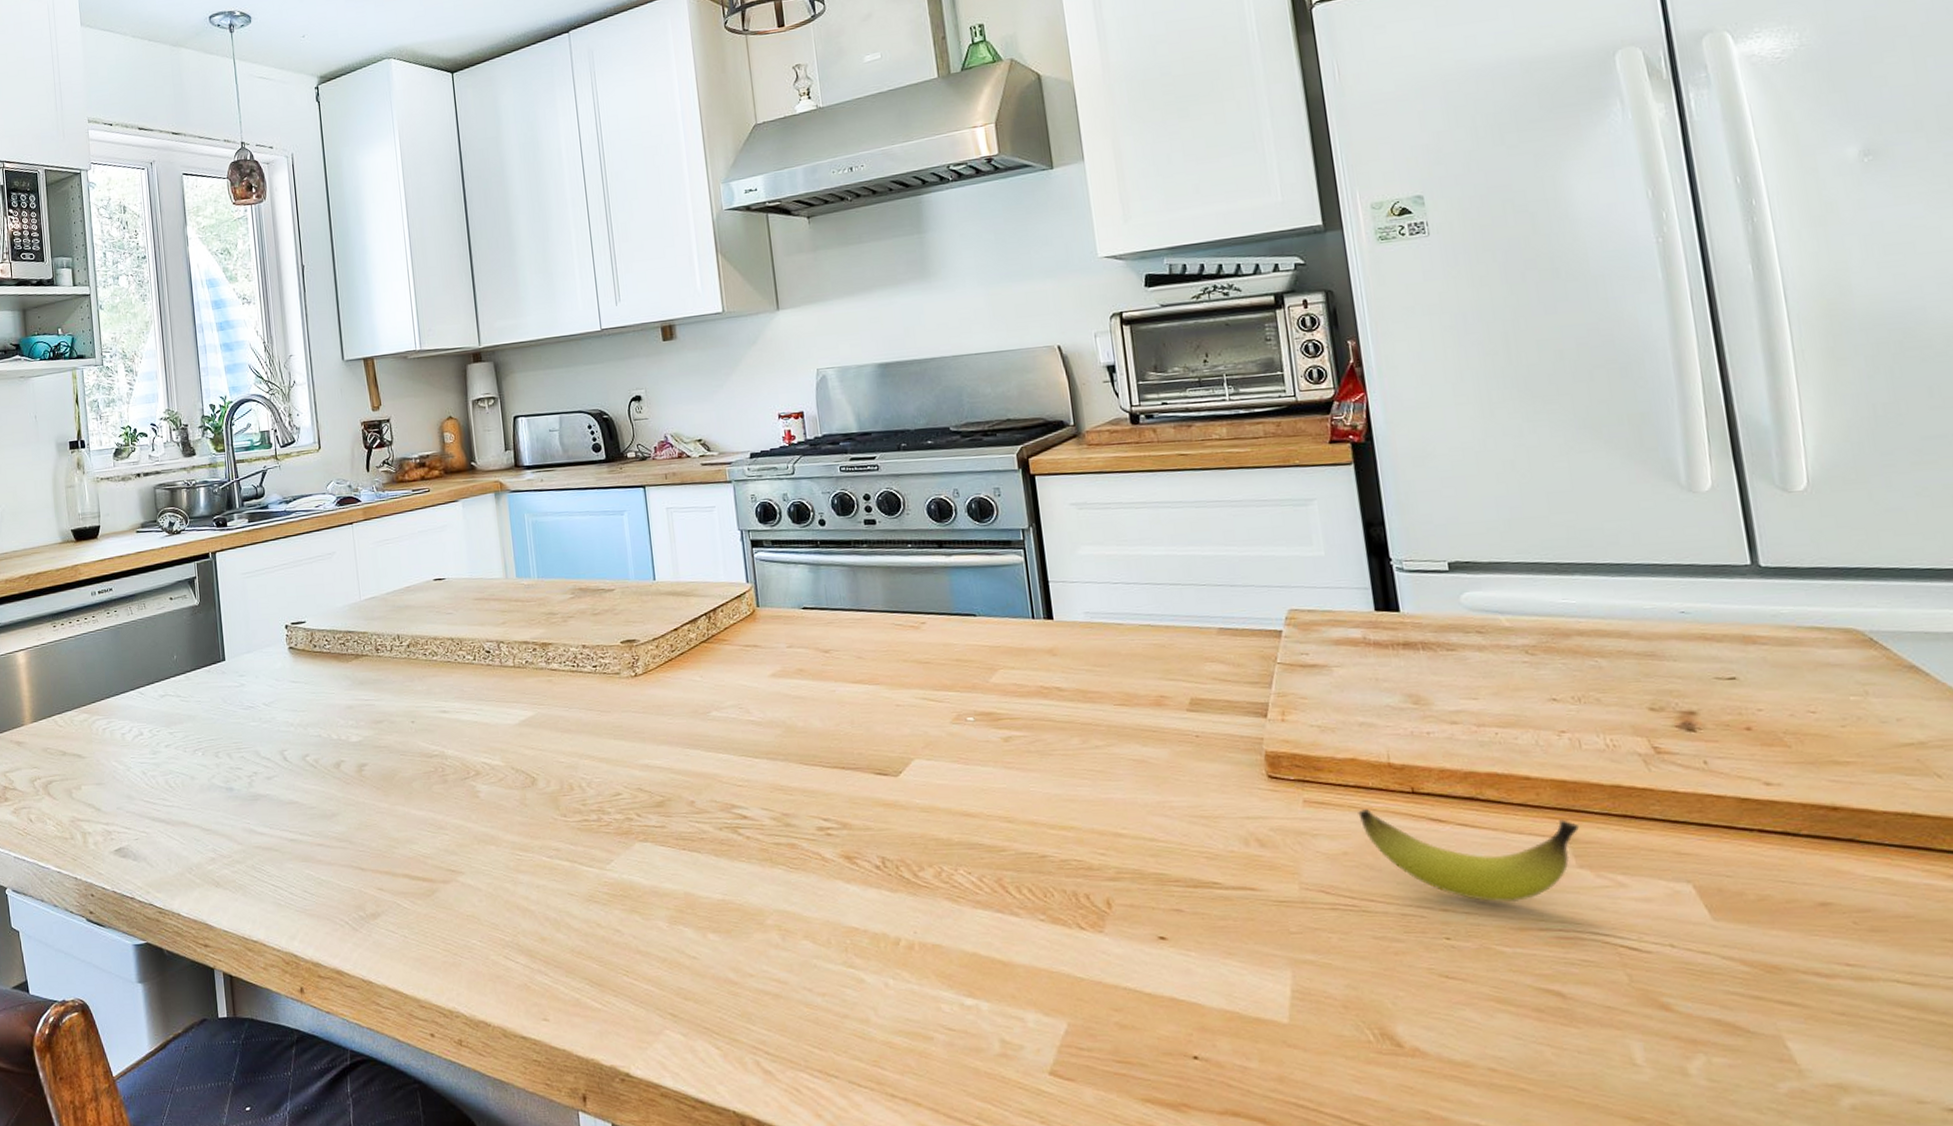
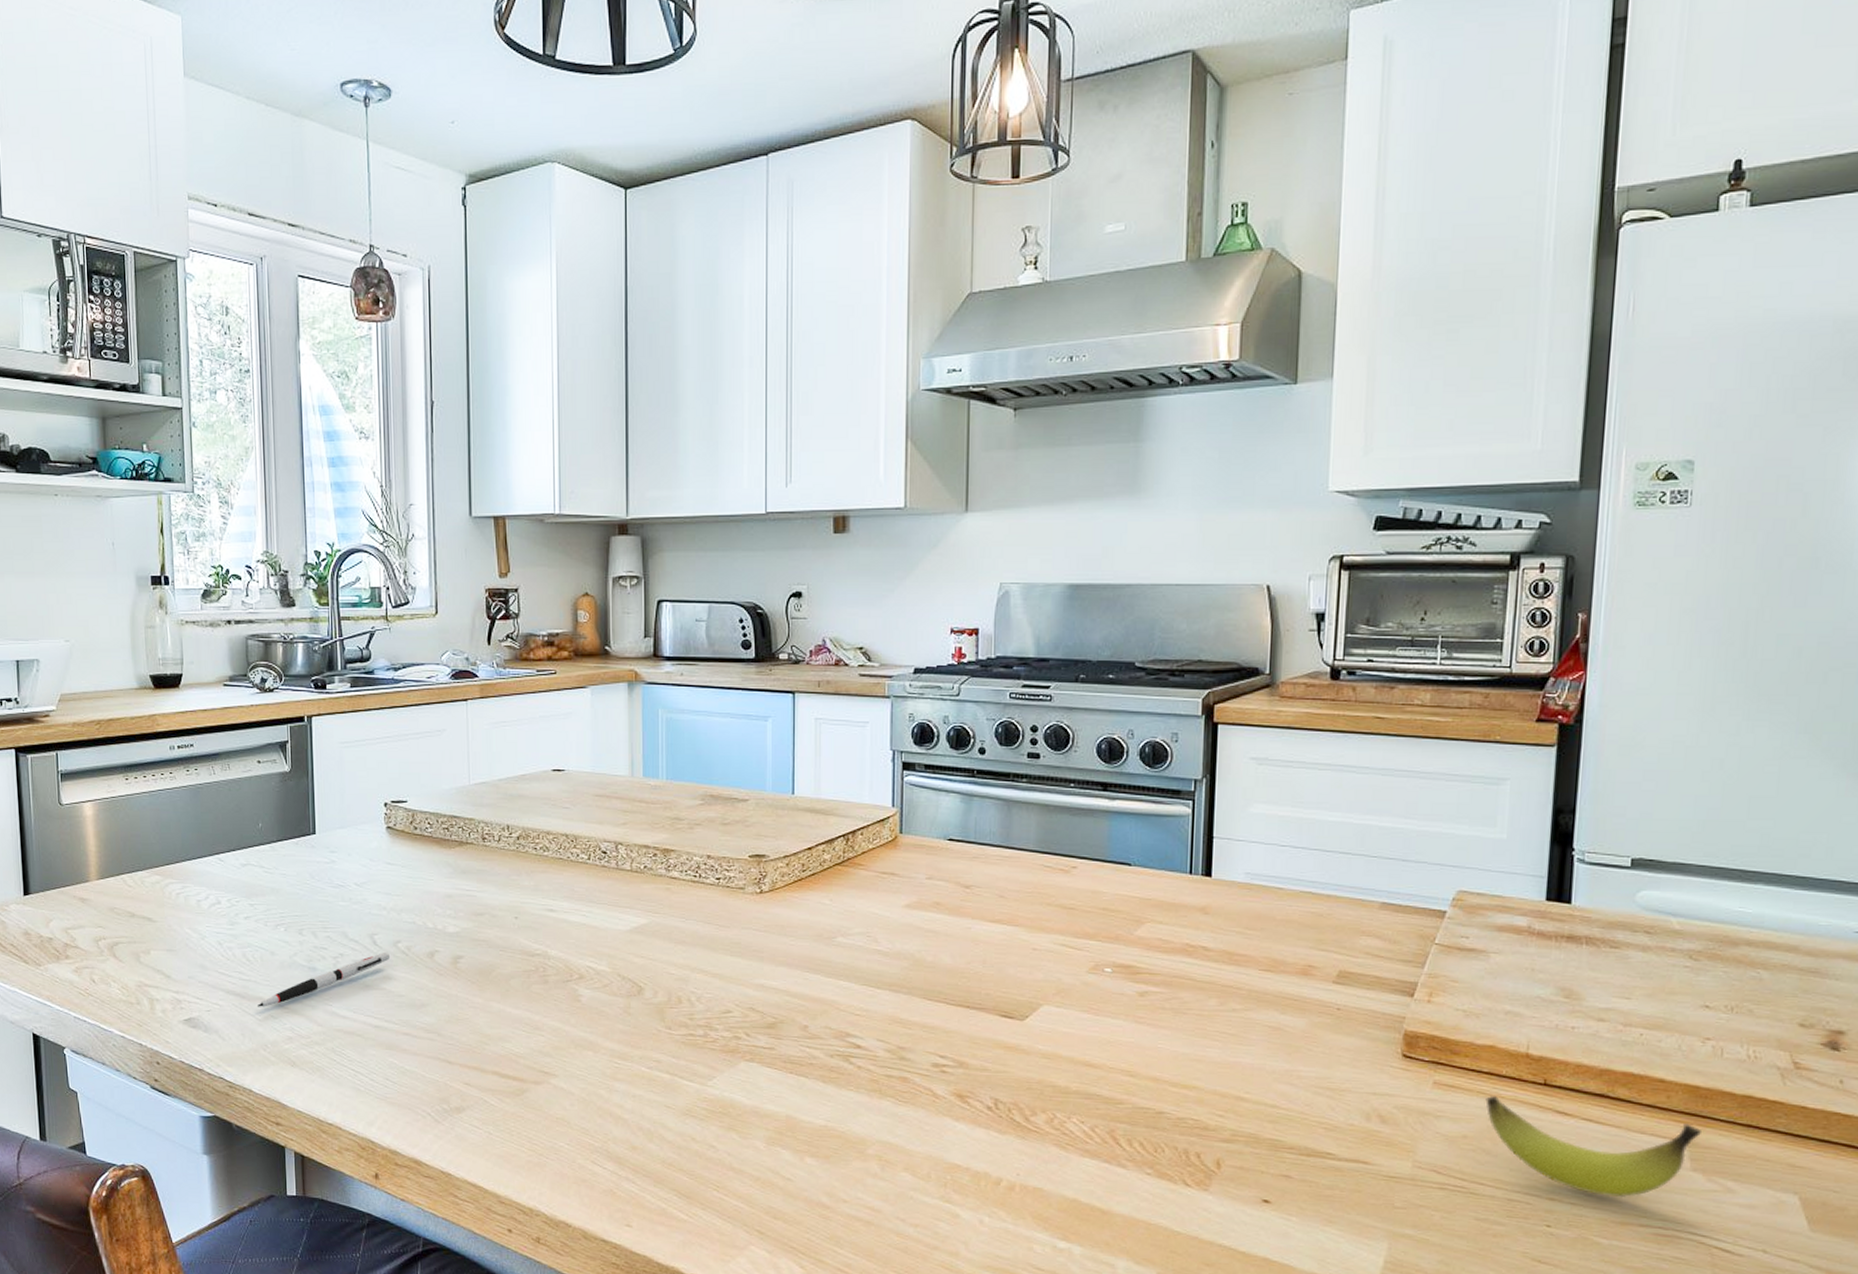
pen: none [181,766,301,831] -> present [258,951,391,1007]

